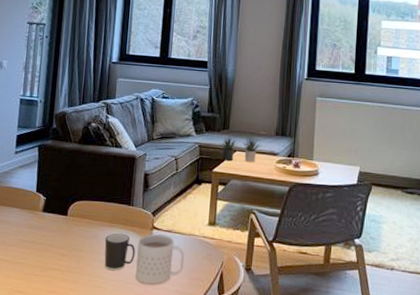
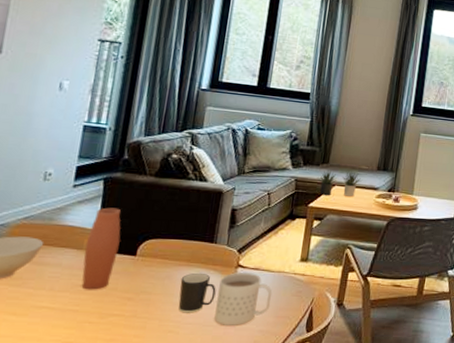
vase: none [26,171,54,246] -> present [81,207,121,290]

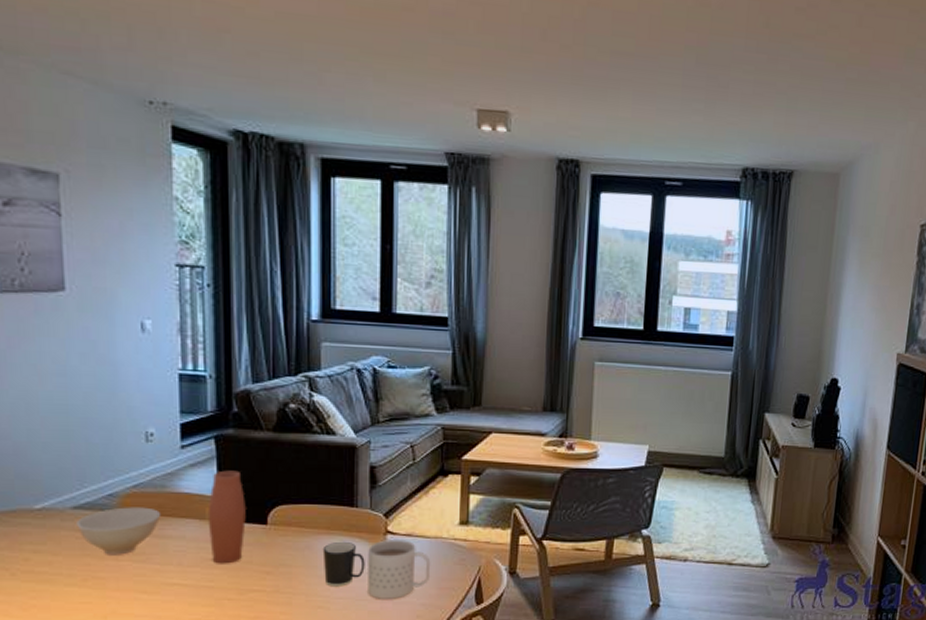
succulent plant: present [317,170,362,198] -> none [468,413,524,447]

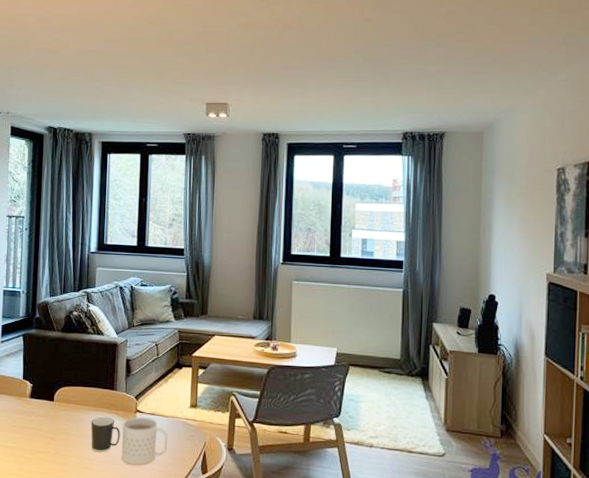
vase: present [207,470,246,564] -> none [14,359,40,430]

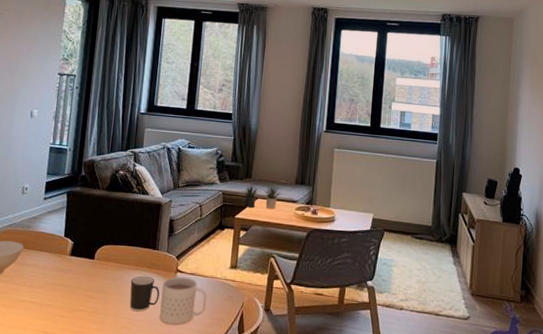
succulent plant: none [198,321,239,347] -> present [241,184,282,210]

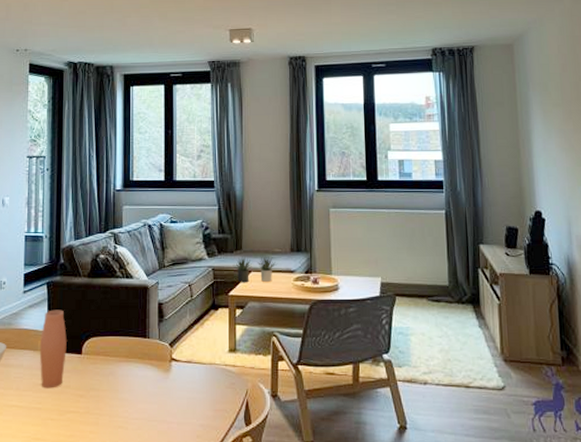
vase: none [53,217,82,288] -> present [39,310,67,389]
mug: present [129,275,160,312] -> none [122,368,155,409]
mug: present [159,277,207,325] -> none [156,366,207,420]

